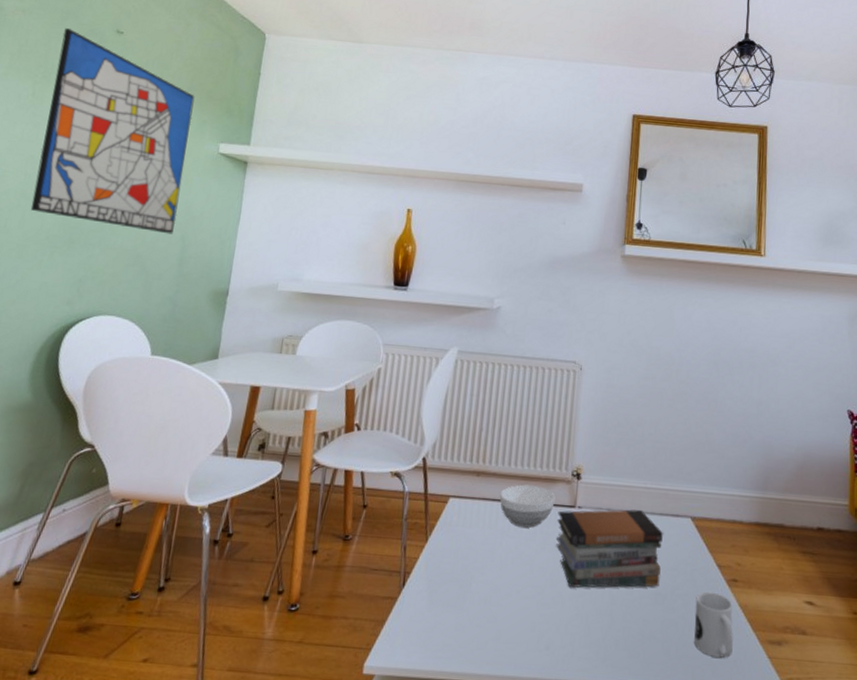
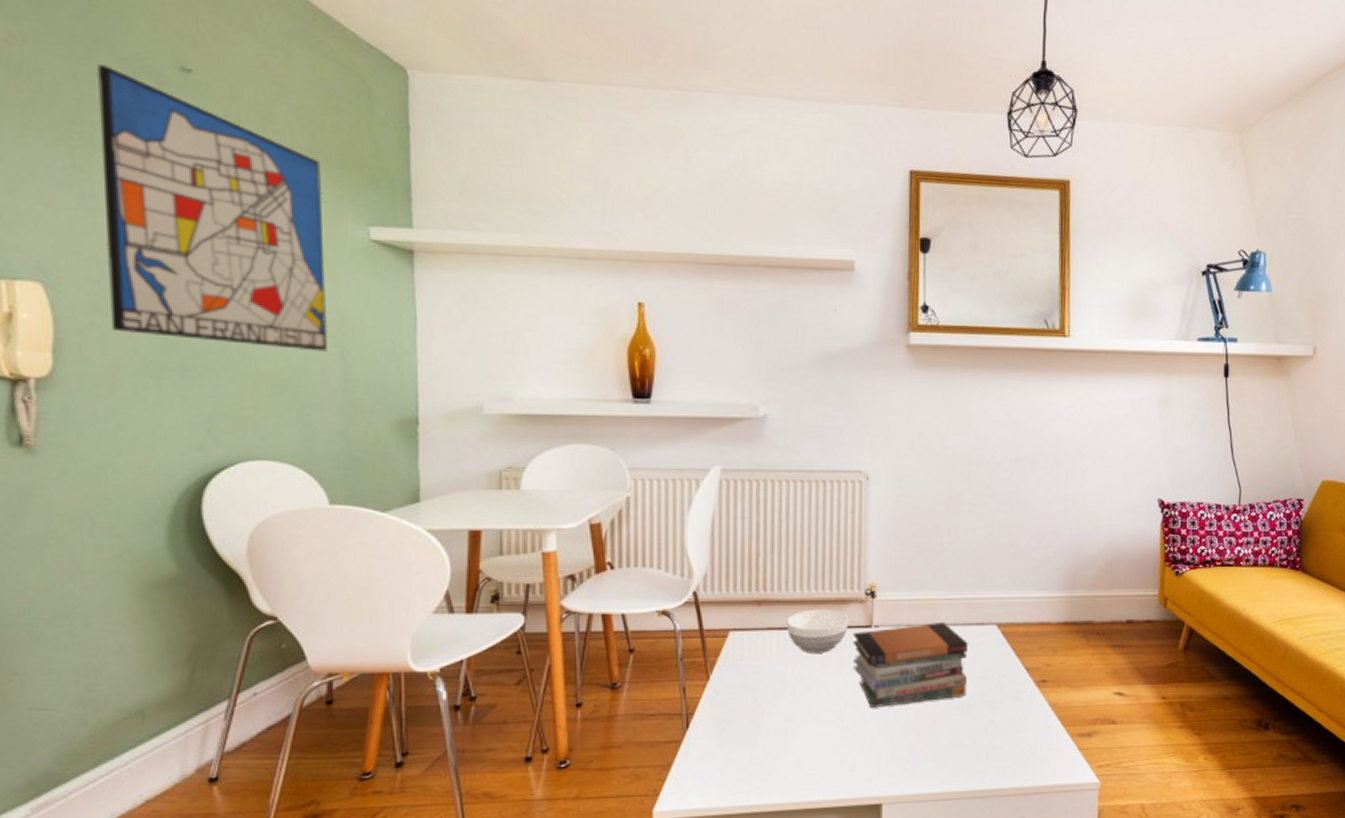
mug: present [694,591,734,658] -> none [1004,695,1044,756]

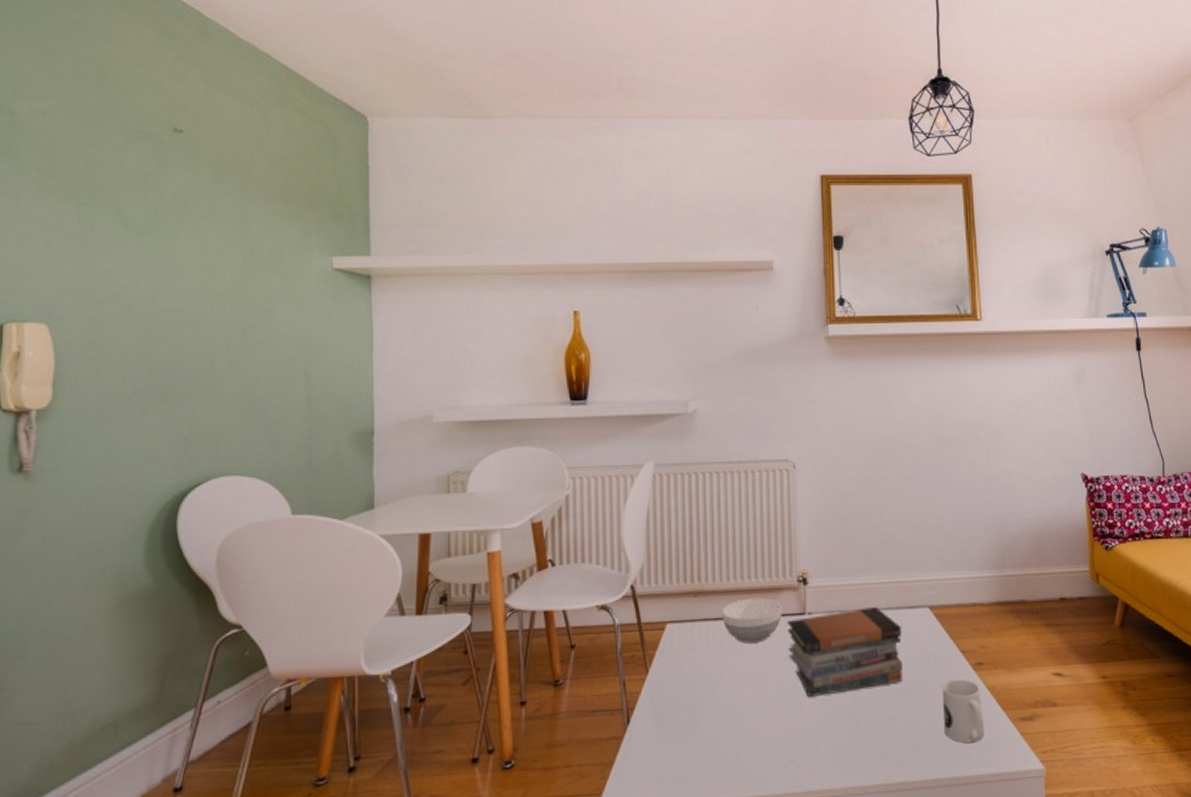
wall art: present [96,65,328,352] -> none [102,132,294,372]
mug: none [1004,695,1044,756] -> present [942,678,984,743]

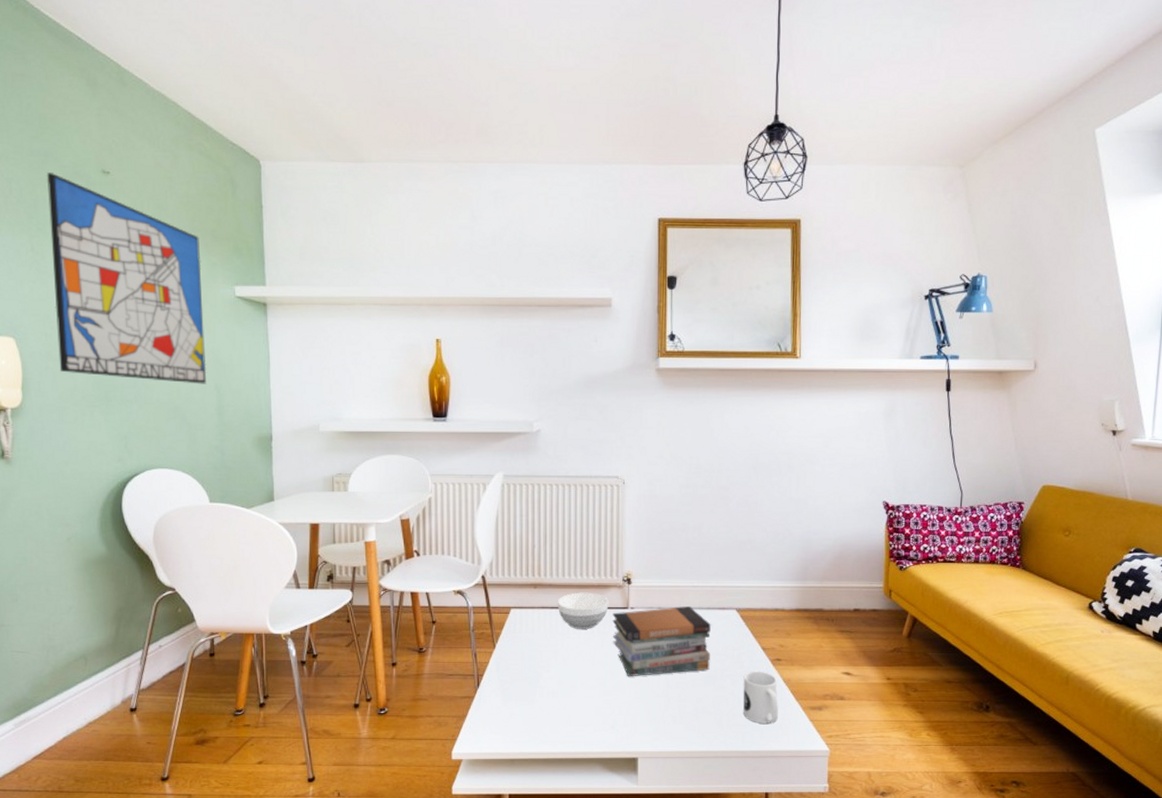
wall art: none [102,132,294,372] -> present [46,173,207,384]

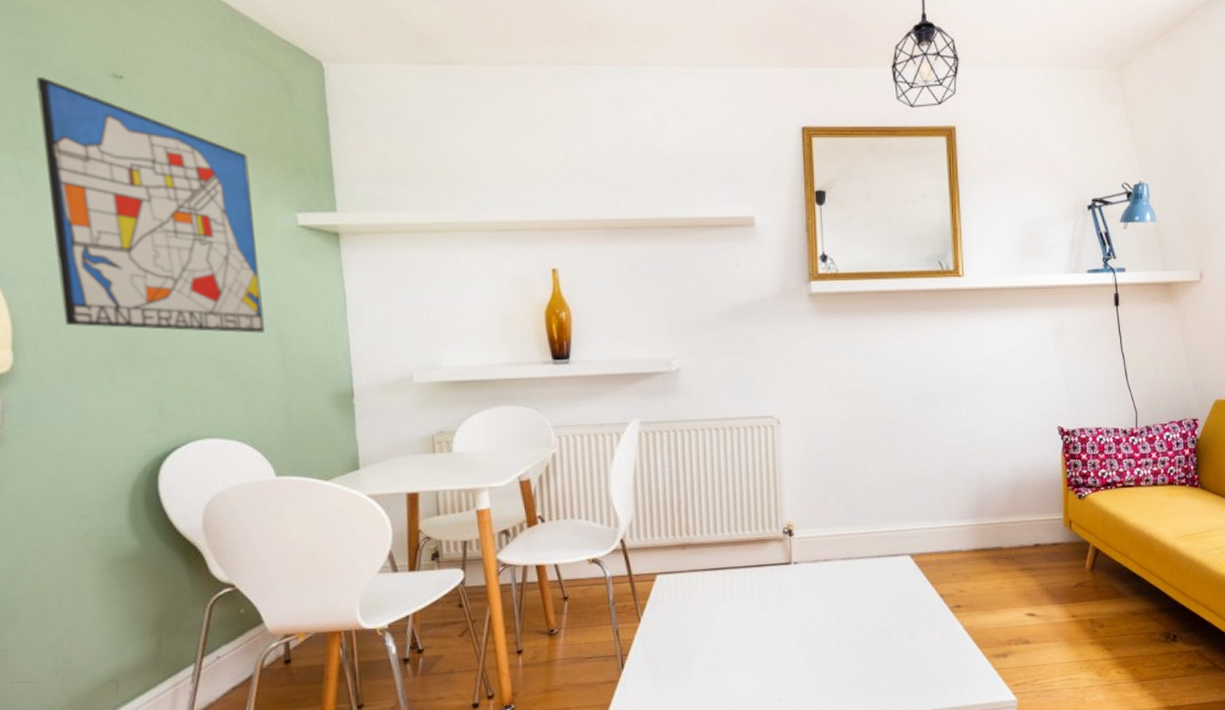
bowl: present [557,592,609,629] -> none [710,549,769,592]
book stack: present [612,606,711,676] -> none [773,556,885,640]
mug: present [743,671,778,724] -> none [921,620,961,679]

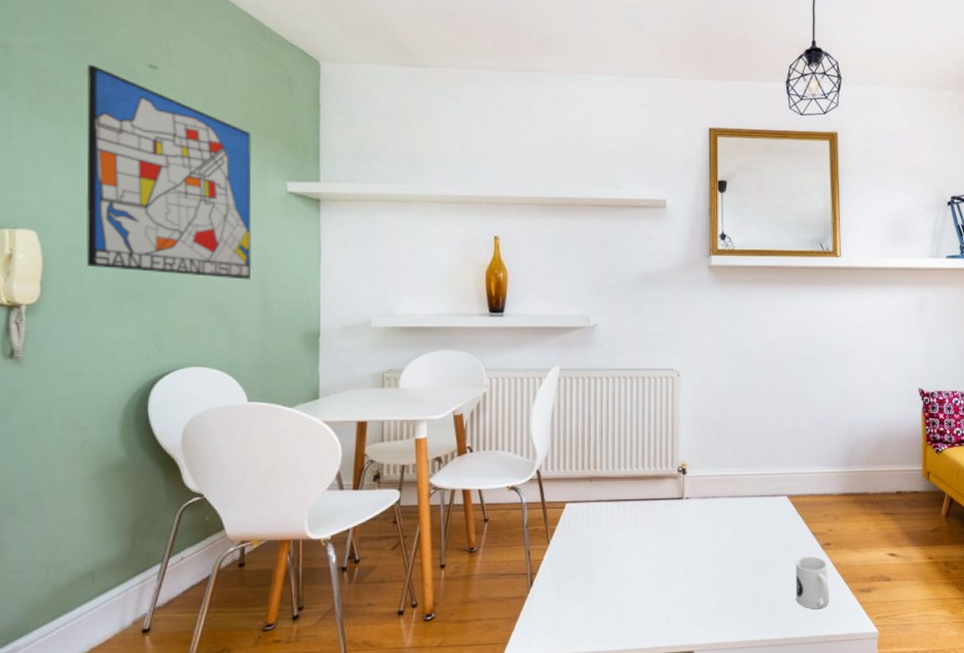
mug: none [921,620,961,679] -> present [795,556,829,609]

